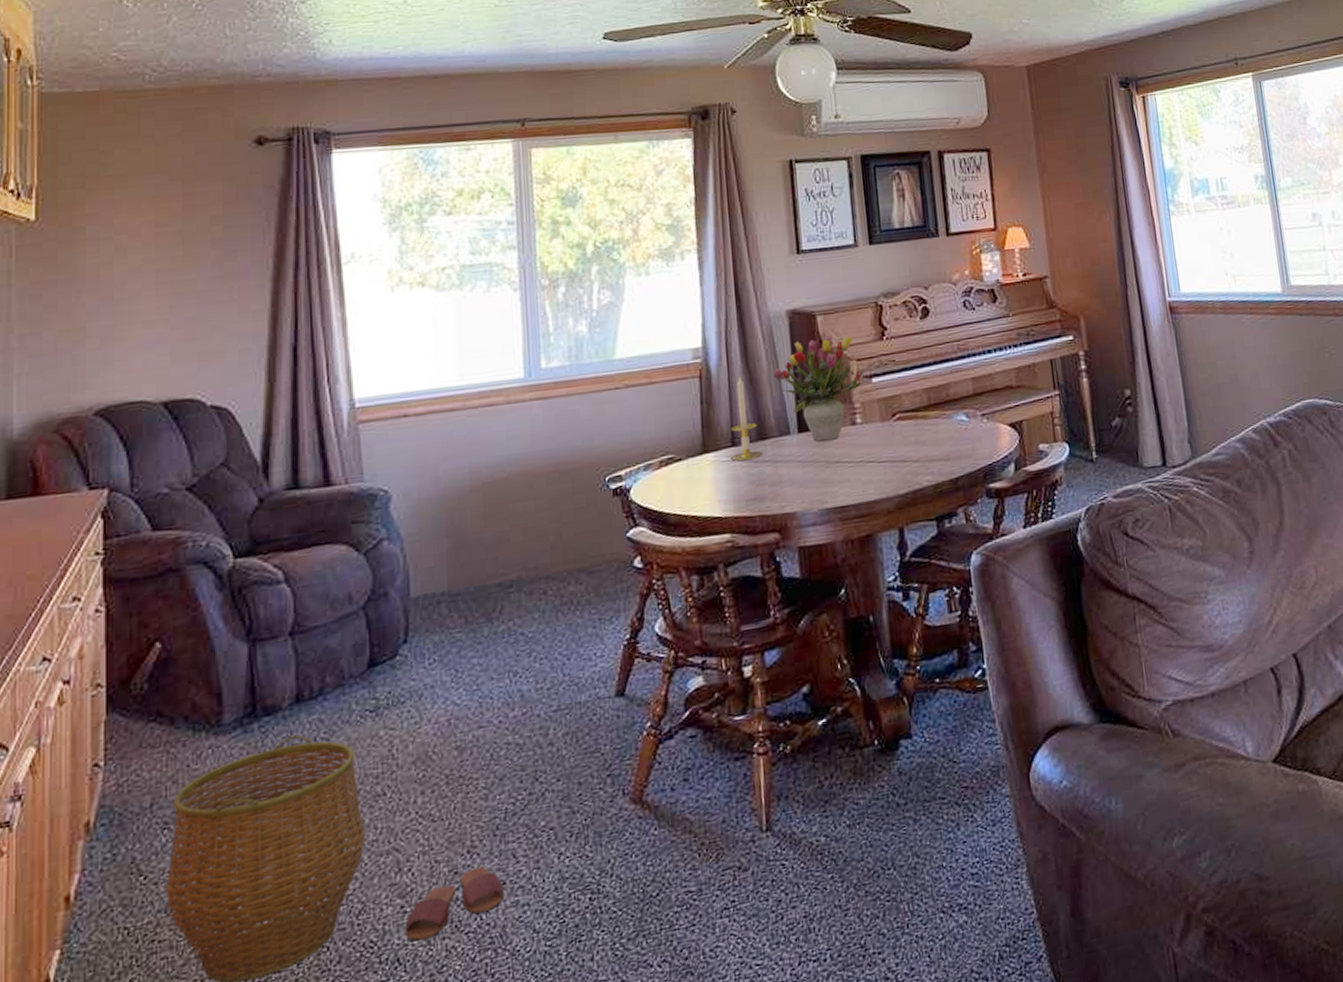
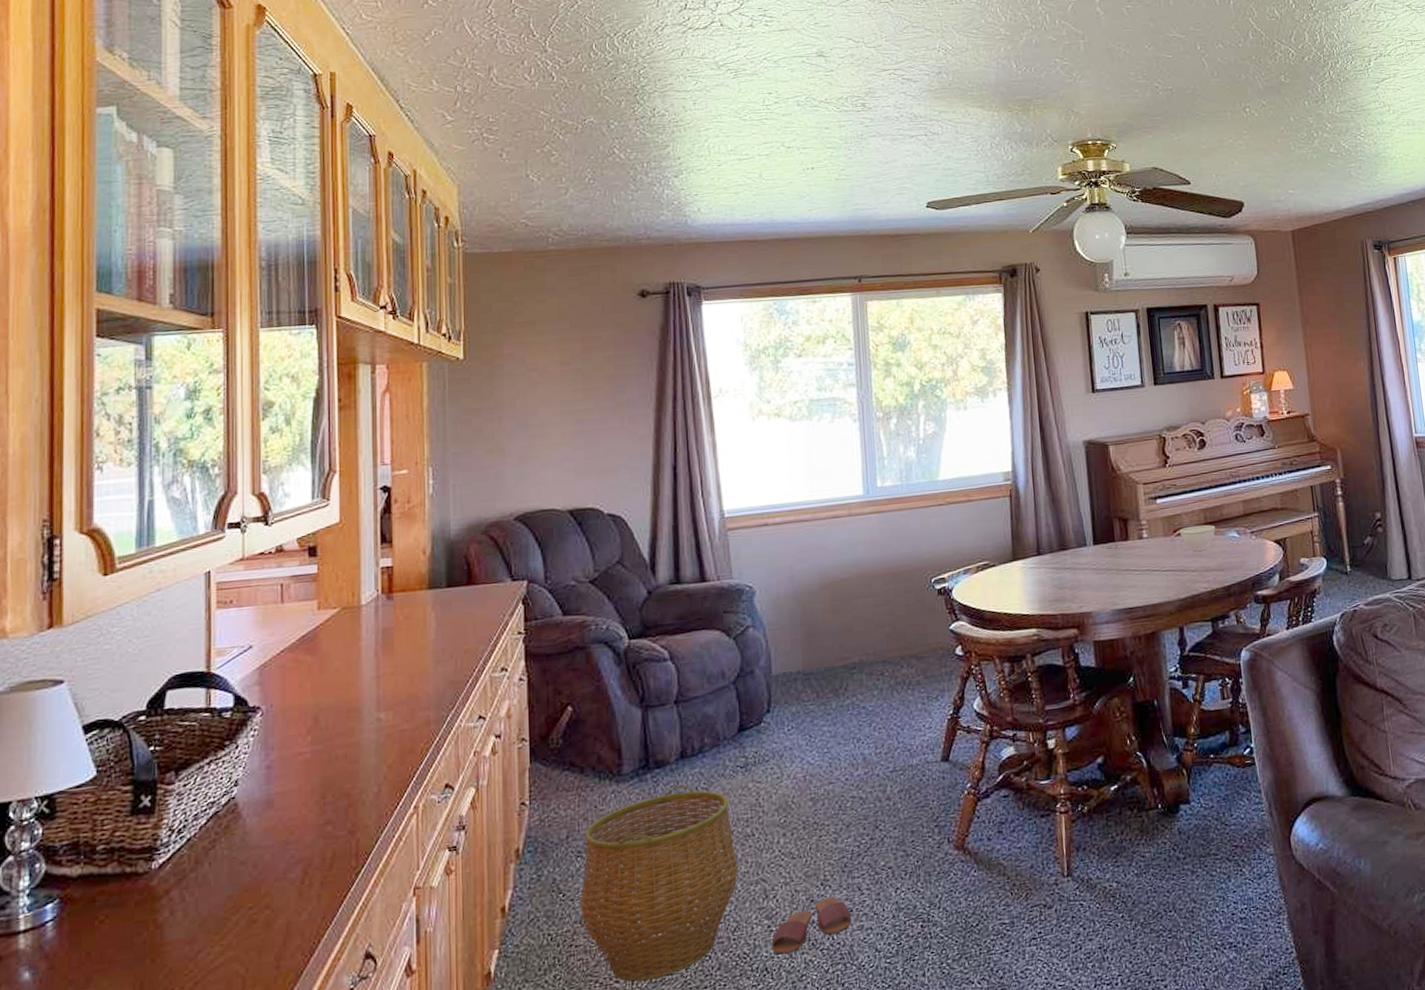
candle: present [730,376,762,461] -> none [1036,496,1063,568]
flower arrangement: present [773,334,863,442] -> none [1072,462,1149,553]
bowl: none [898,406,941,439] -> present [1179,524,1216,552]

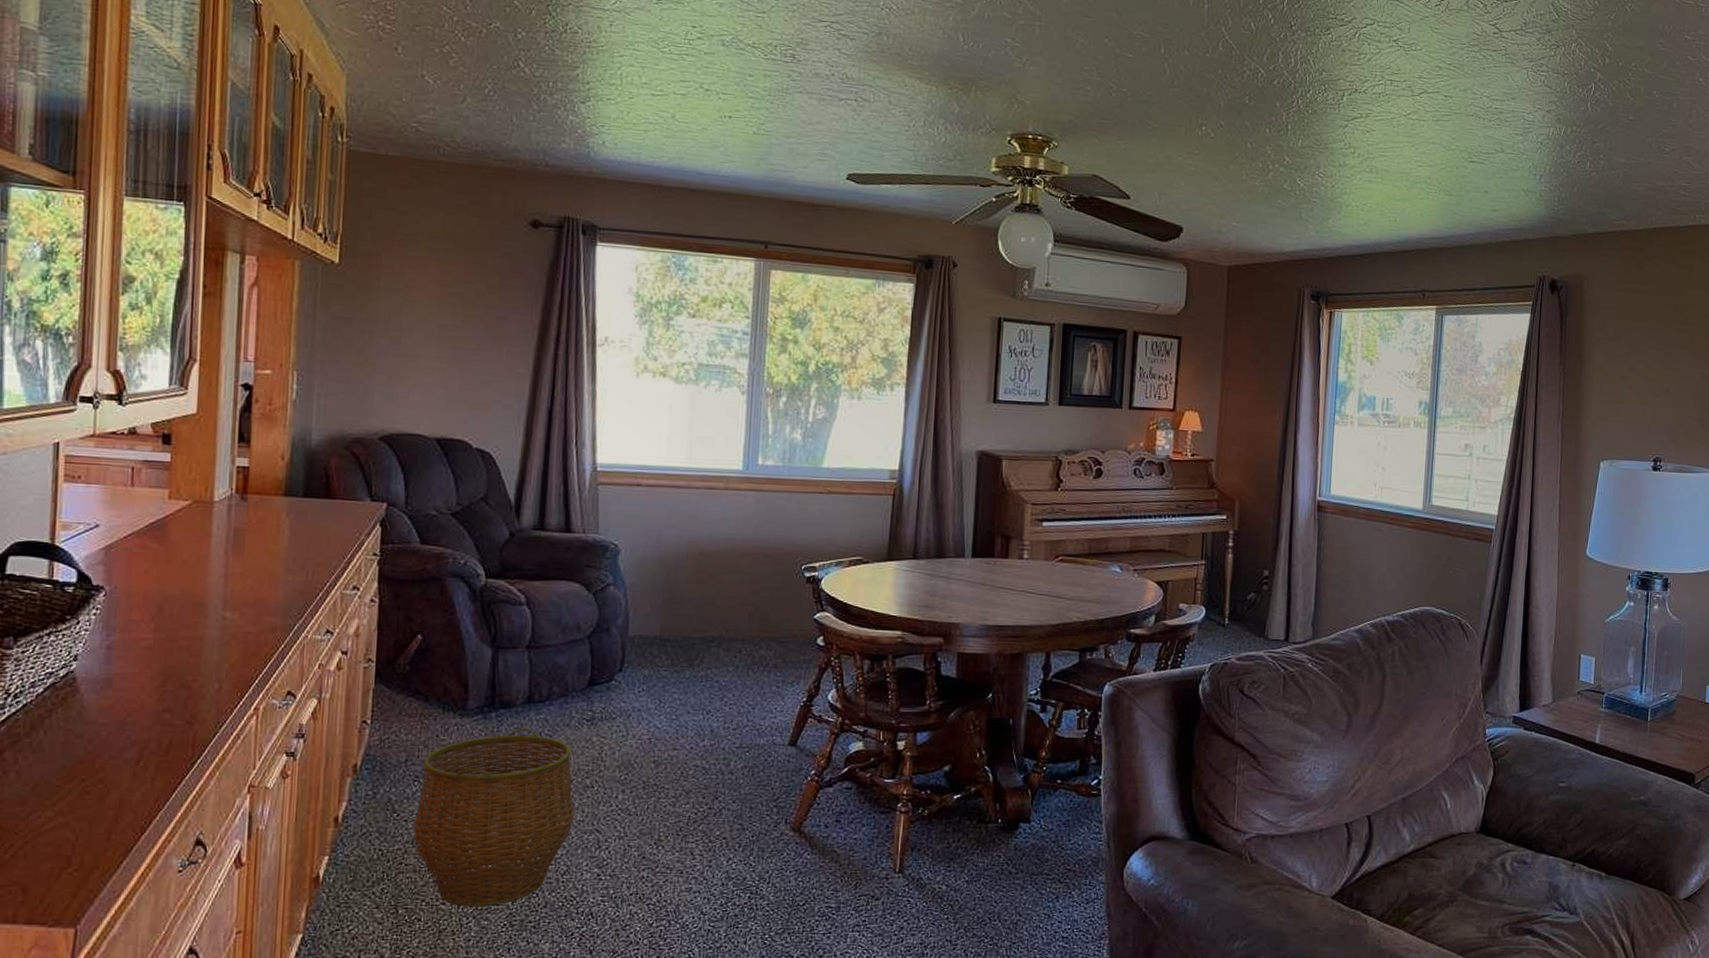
slippers: present [771,896,852,955] -> none [599,857,681,903]
bowl: present [1179,524,1216,552] -> none [1061,554,1099,581]

